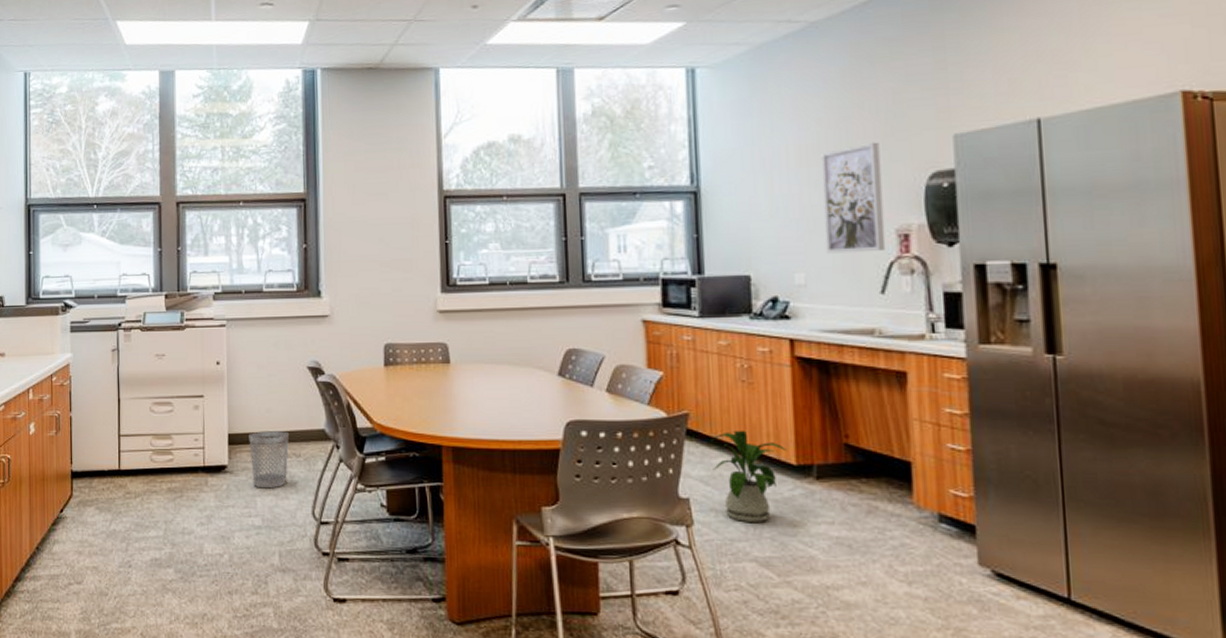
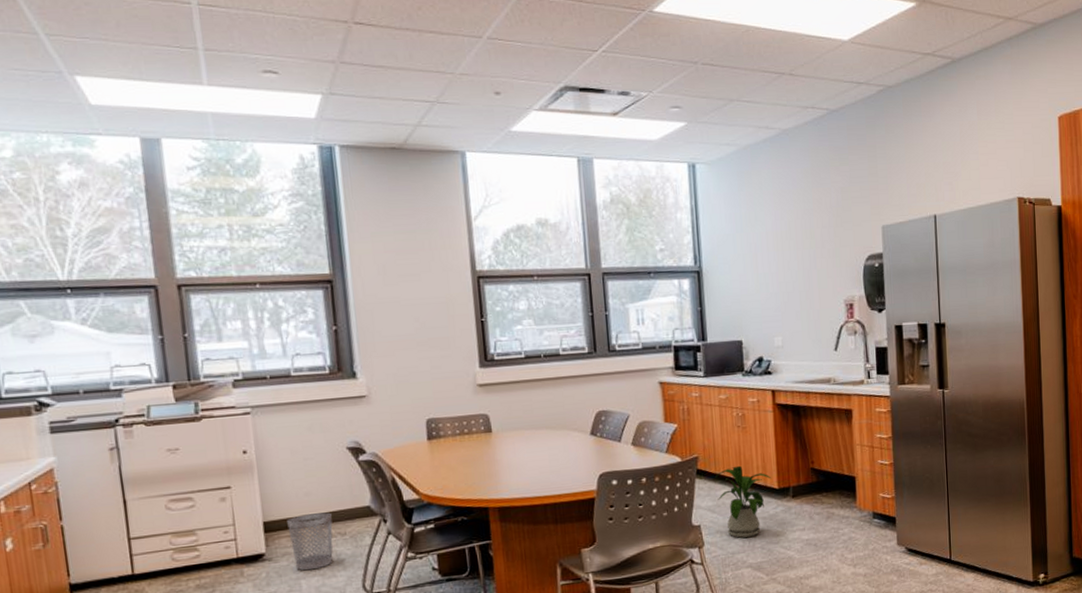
wall art: present [821,142,886,254] -> none [792,230,838,321]

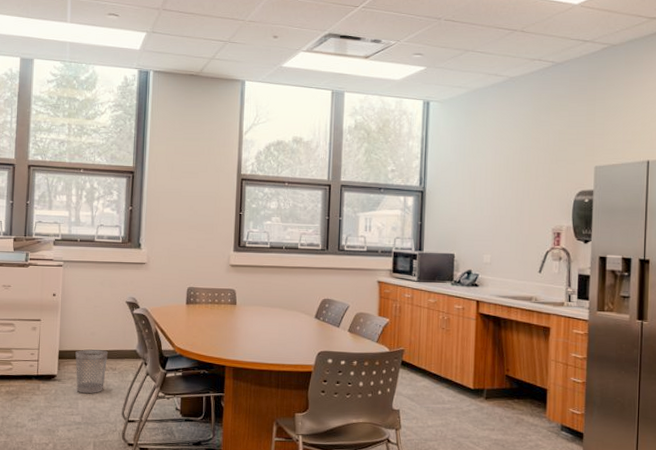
house plant: present [715,465,772,538] -> none [417,363,468,428]

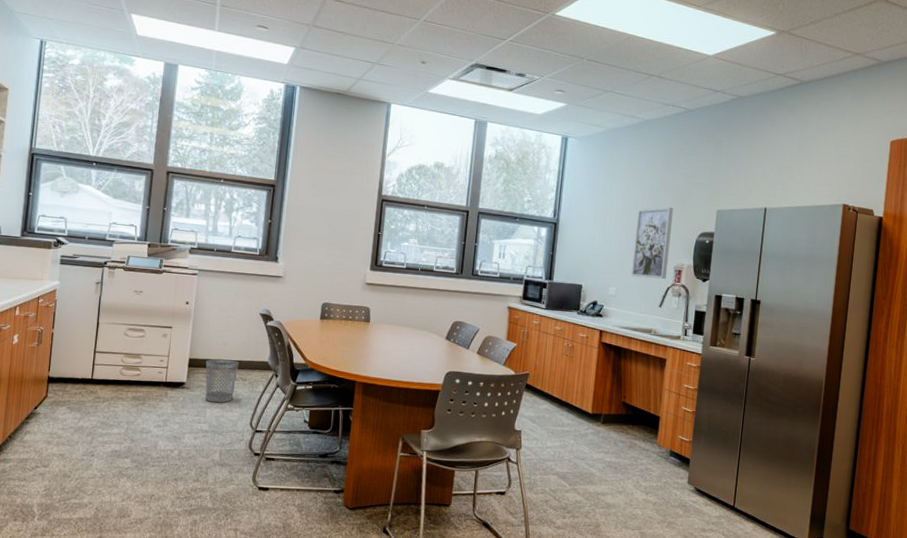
wall art: none [506,166,547,244] -> present [631,207,674,280]

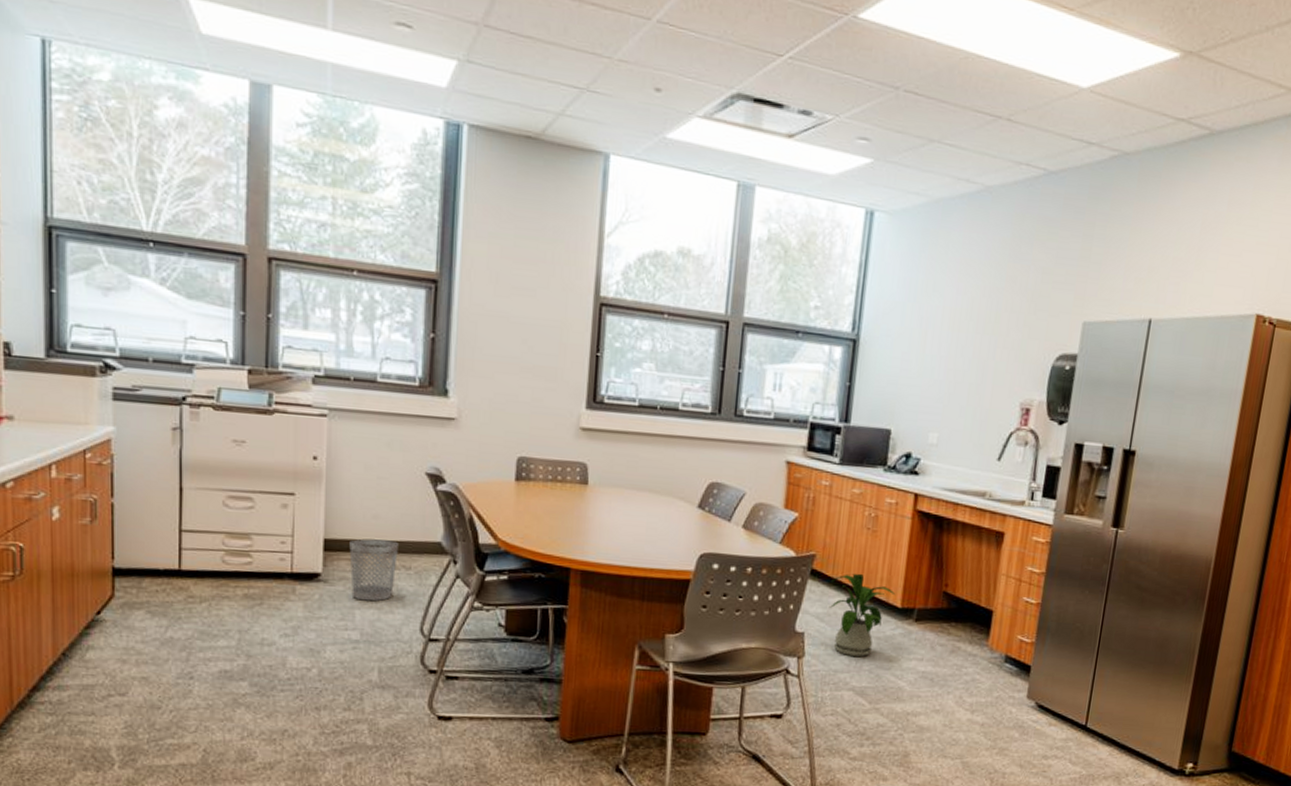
house plant: none [539,387,588,450] -> present [829,573,896,657]
wall art: present [631,207,674,280] -> none [960,317,1022,422]

